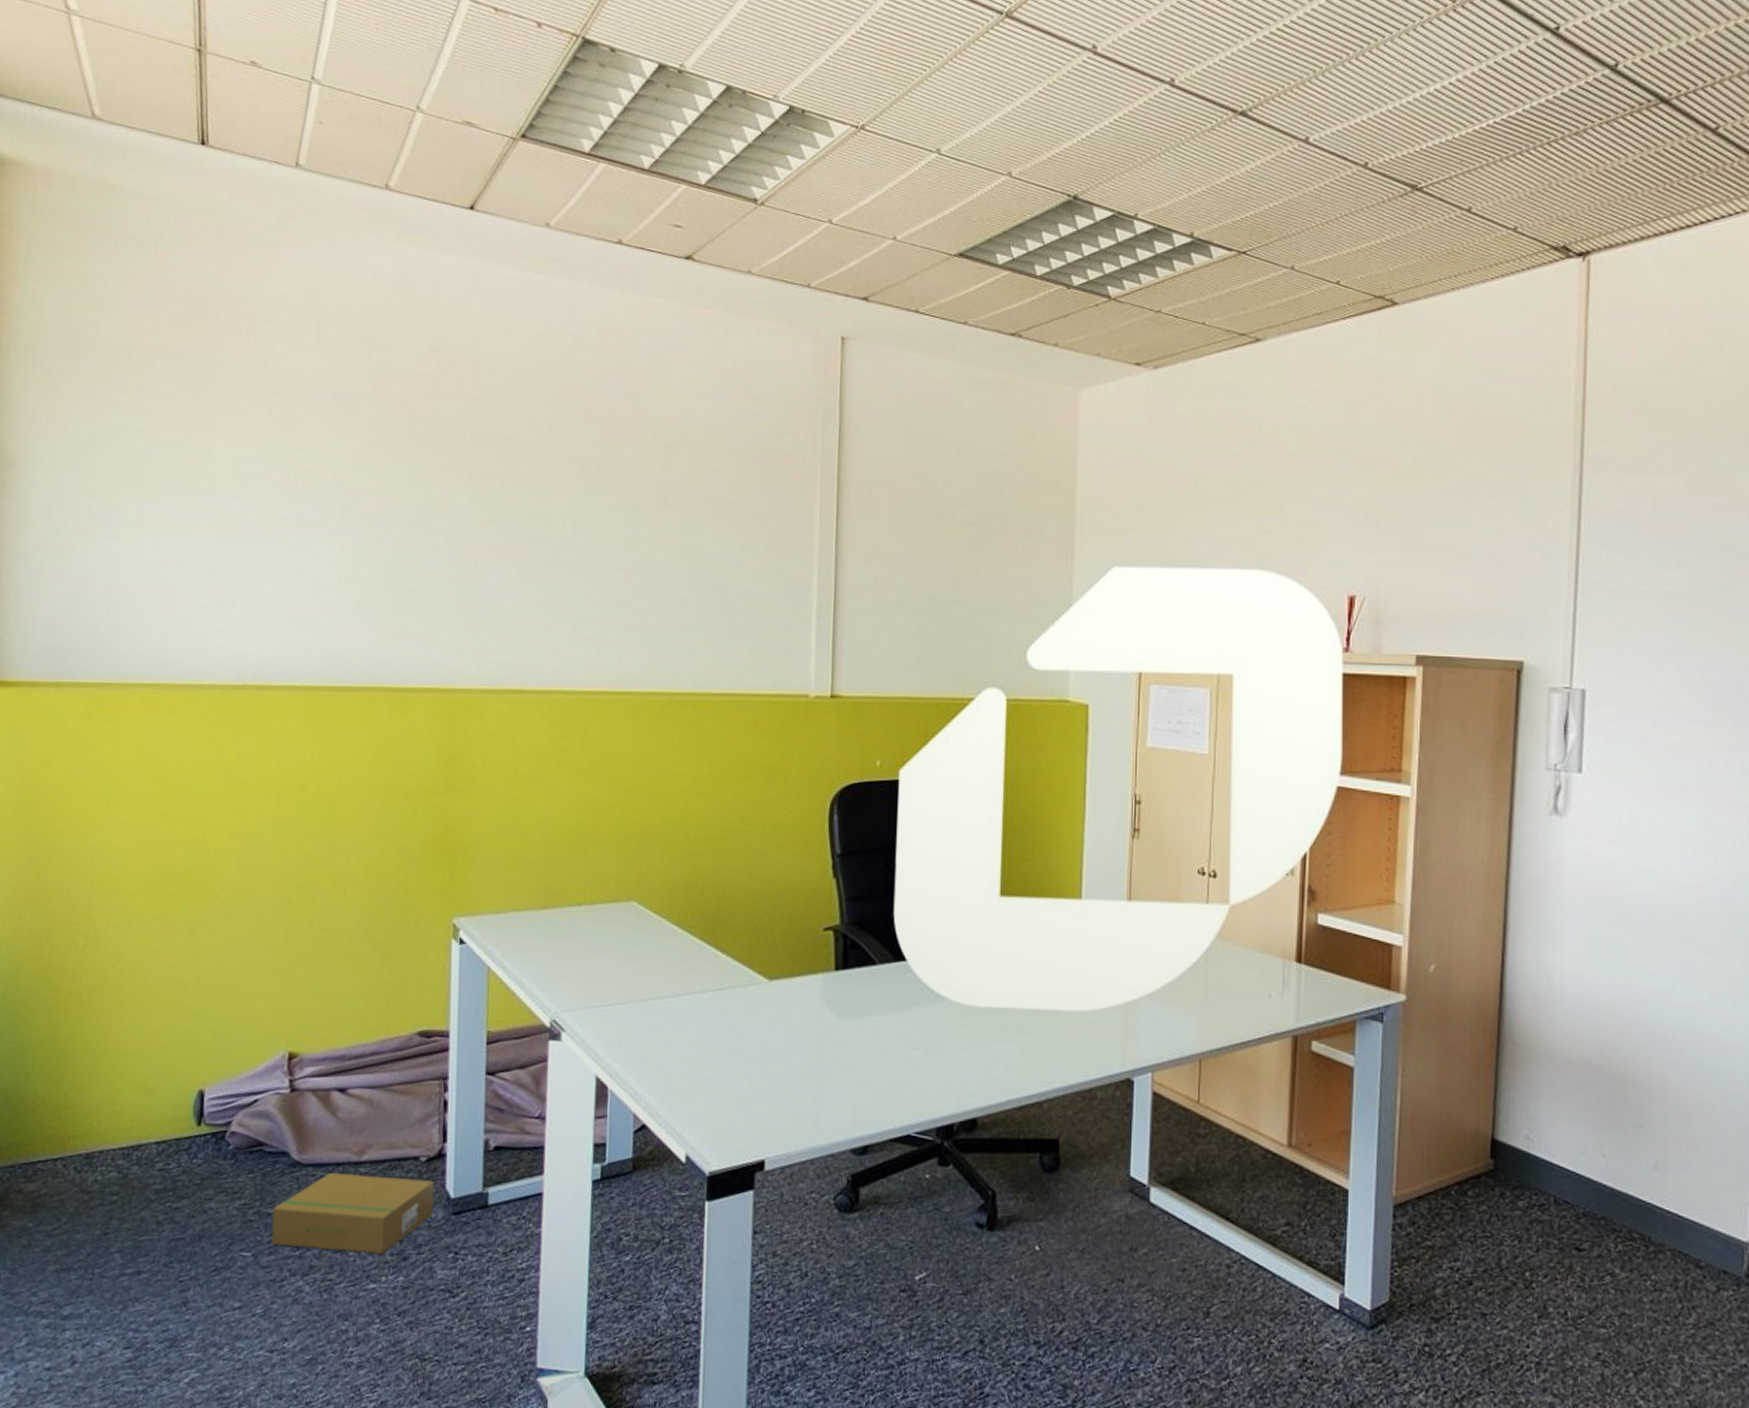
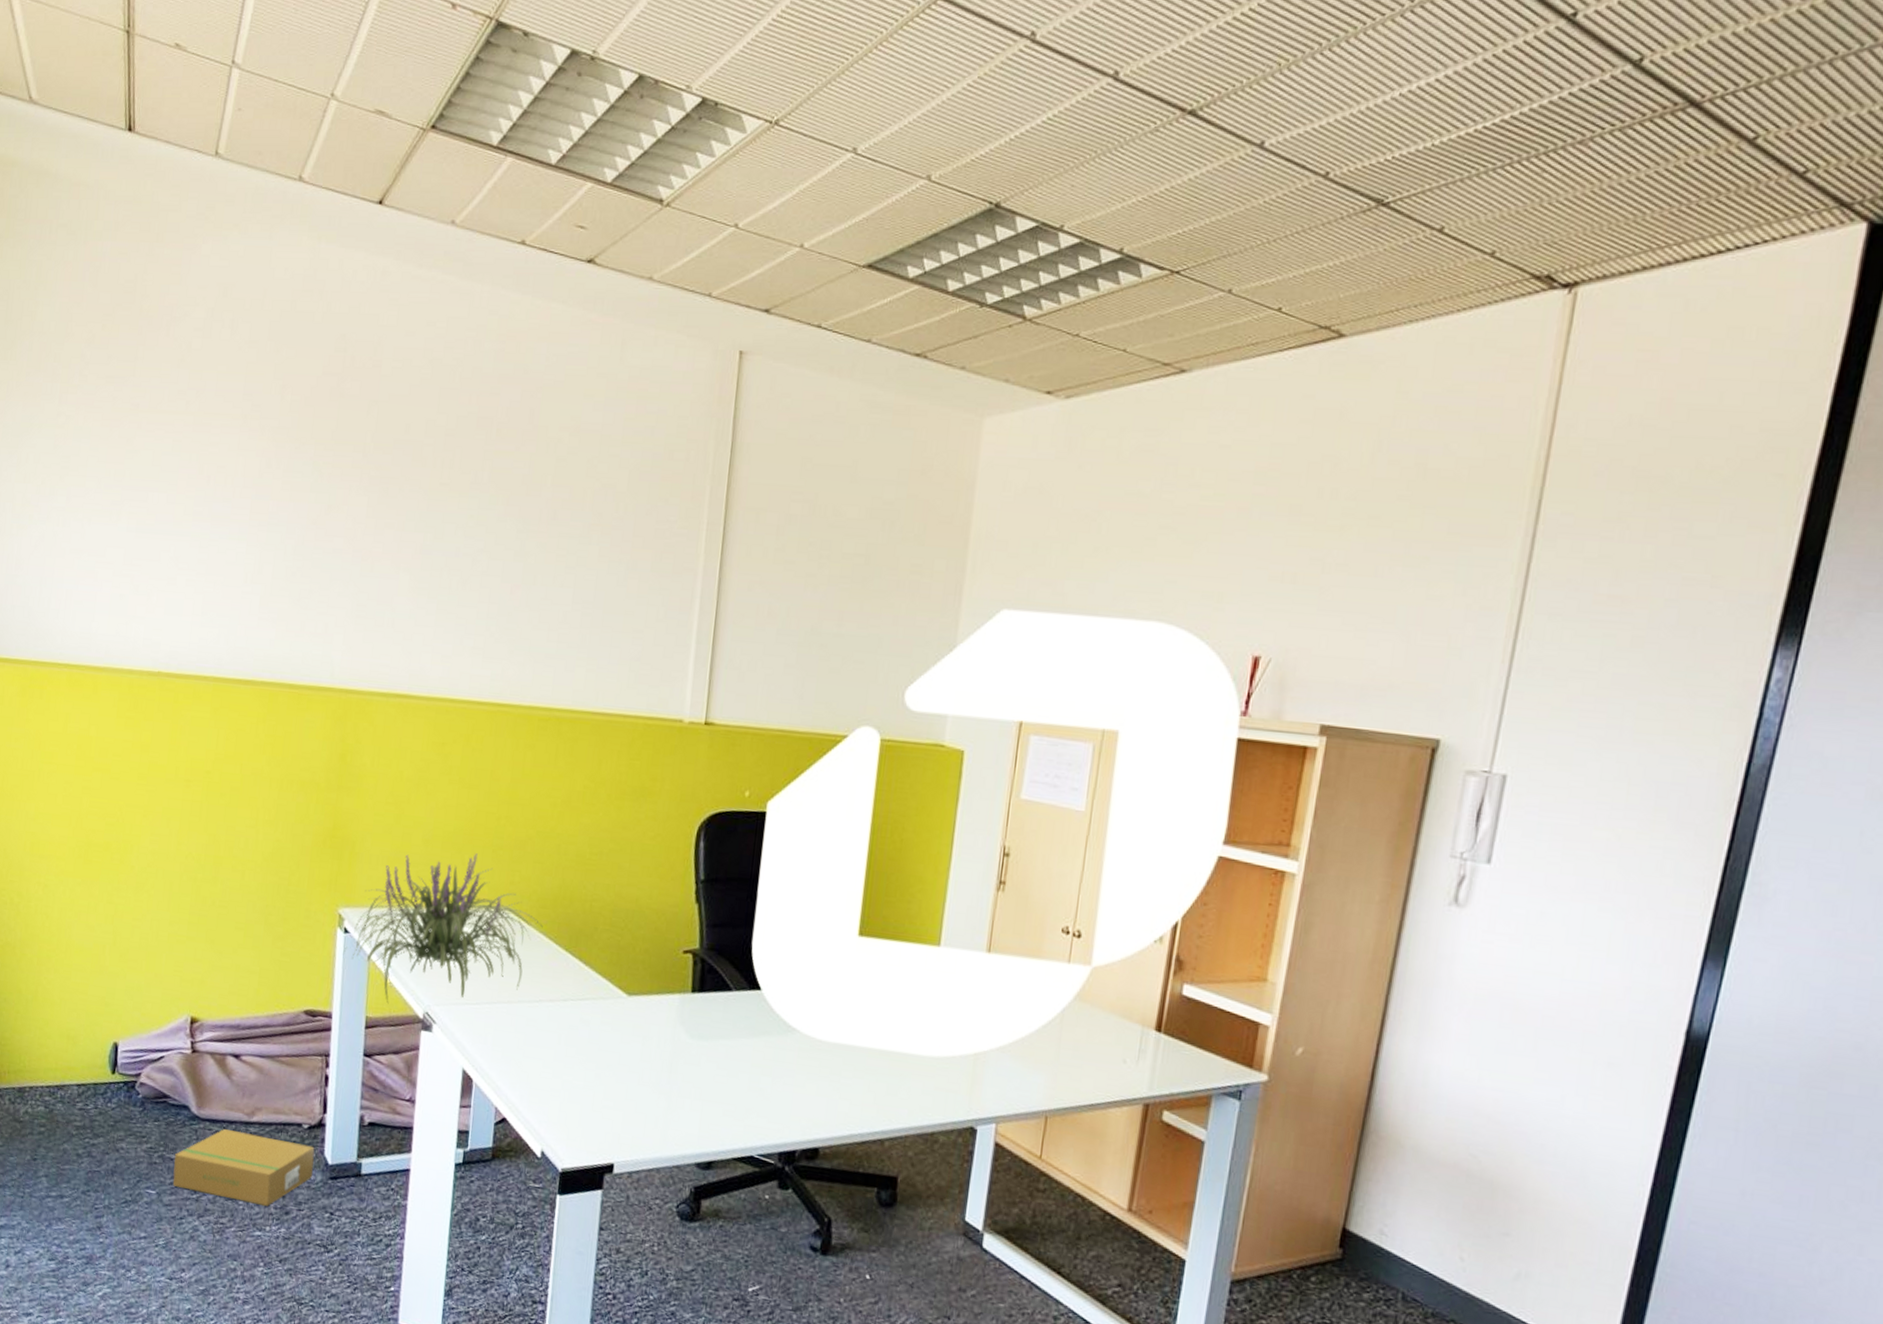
plant: none [459,847,675,1016] -> present [343,853,543,1004]

